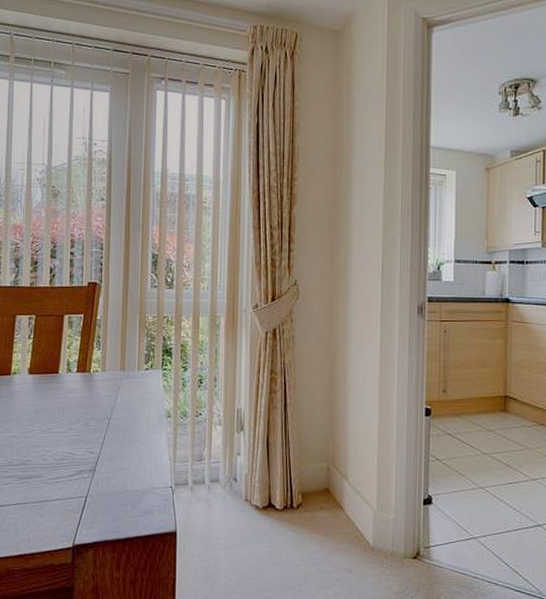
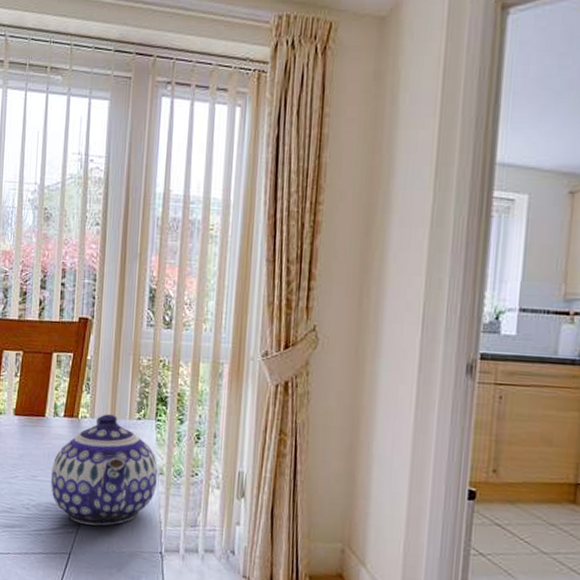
teapot: none [66,367,166,468] -> present [51,414,158,526]

